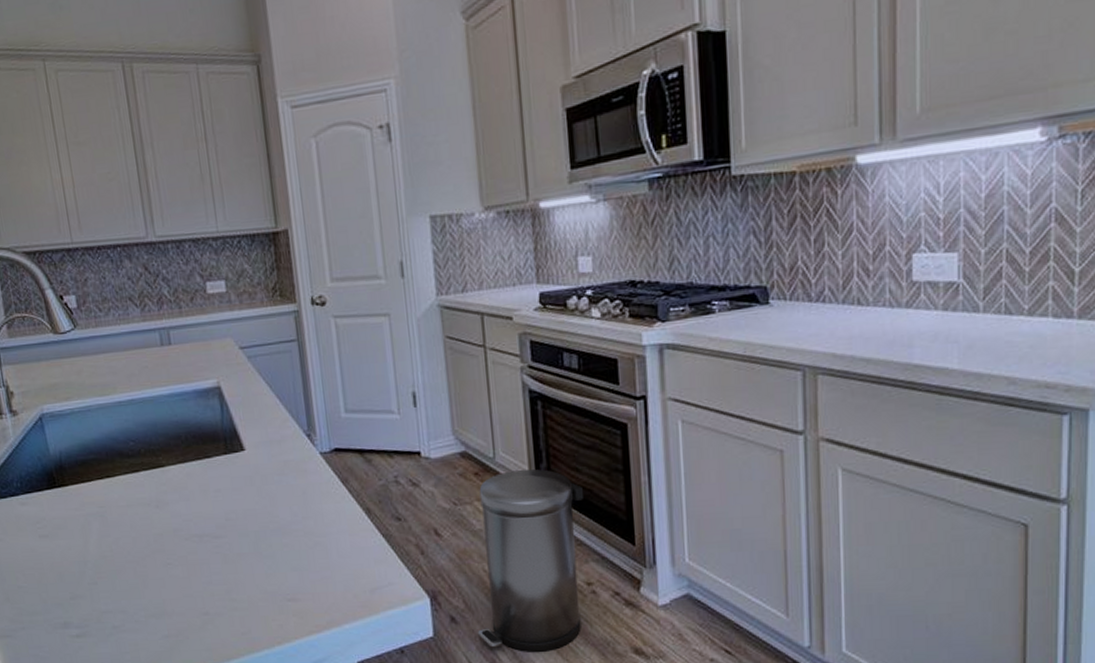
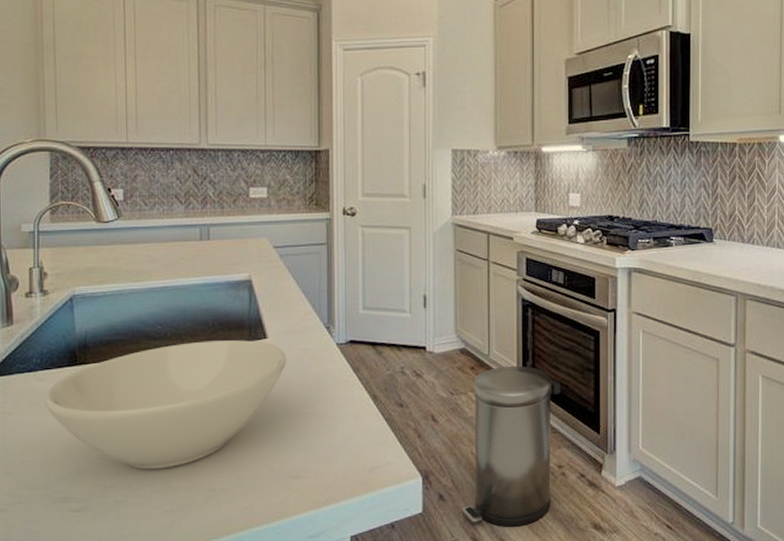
bowl: none [30,453,269,594] -> present [44,340,287,470]

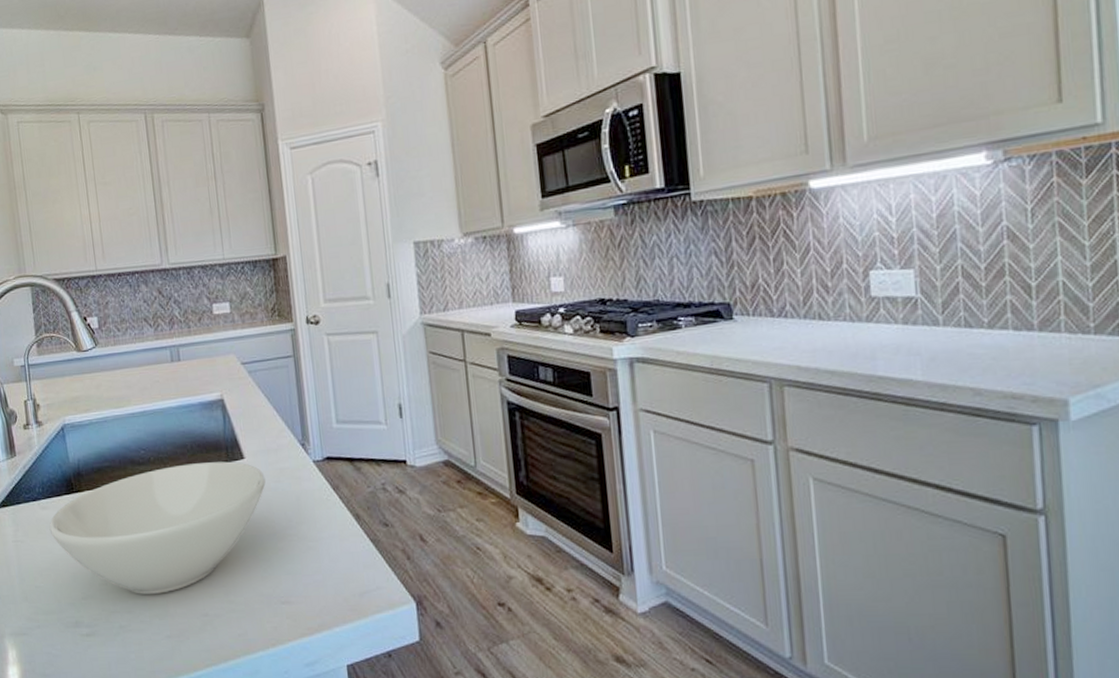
pedal bin: present [461,365,561,527] -> none [461,477,563,658]

